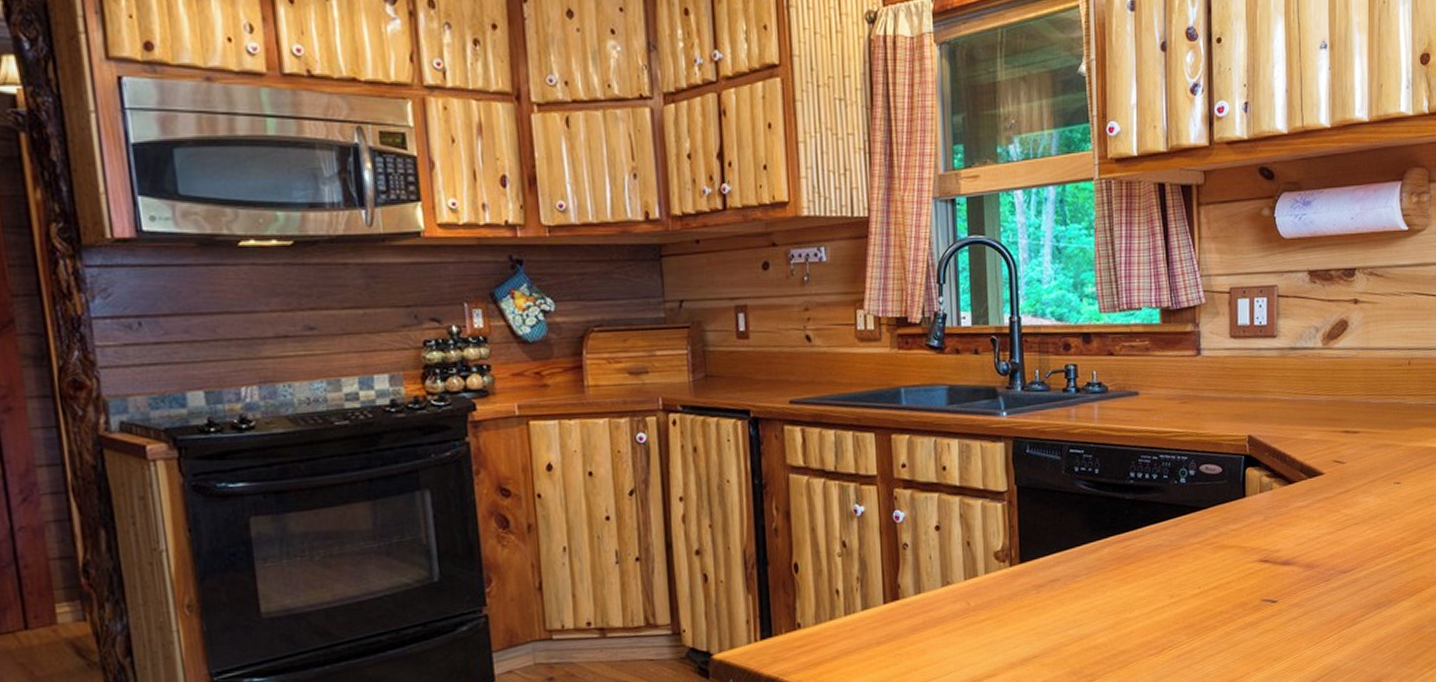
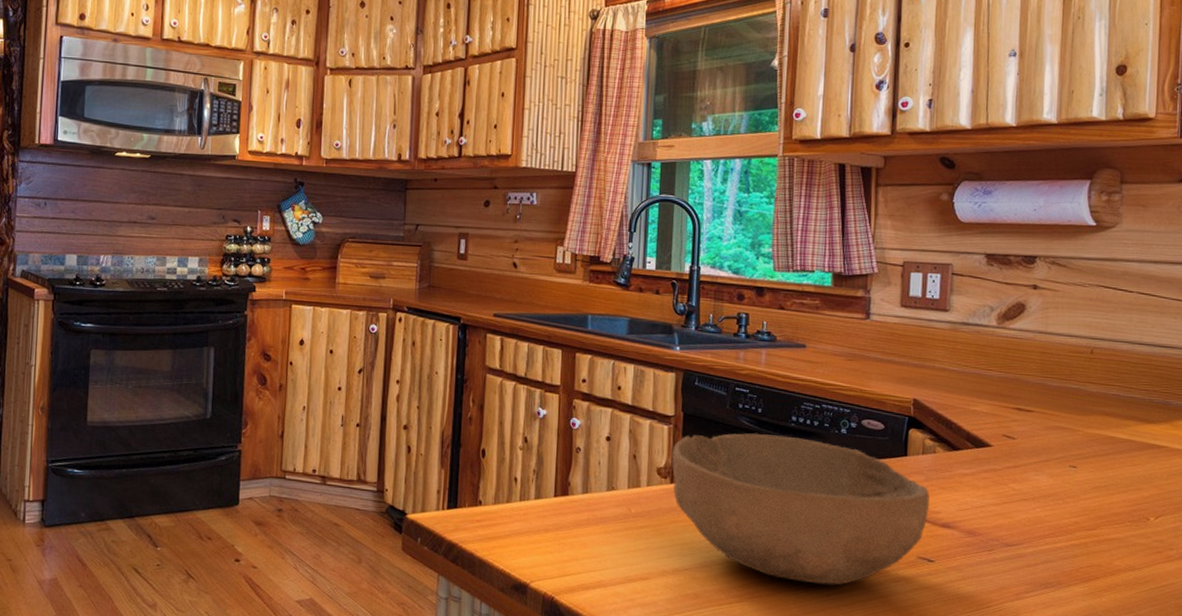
bowl: none [1008,495,1269,648] -> present [671,433,929,586]

